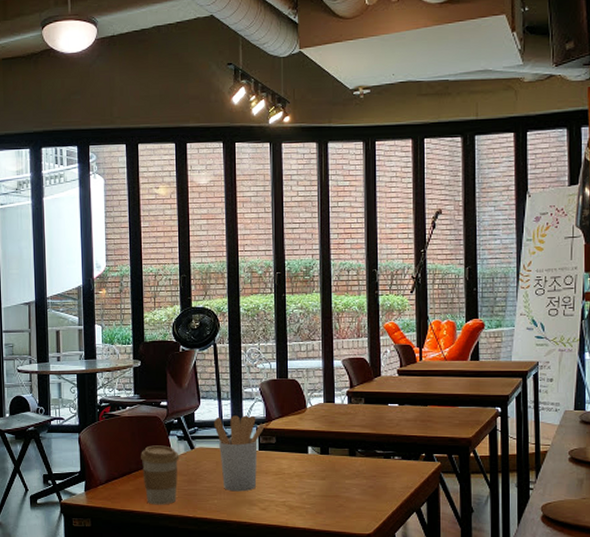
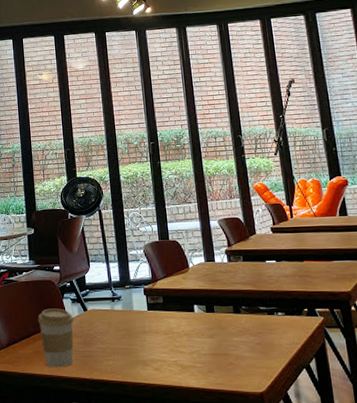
utensil holder: present [214,415,265,492] -> none [104,276,152,352]

